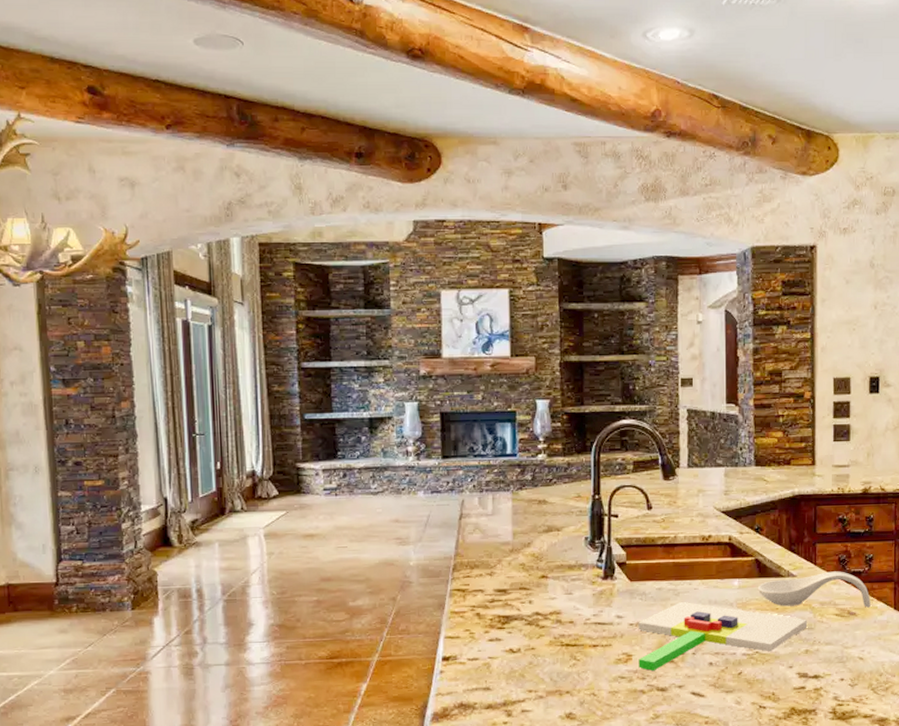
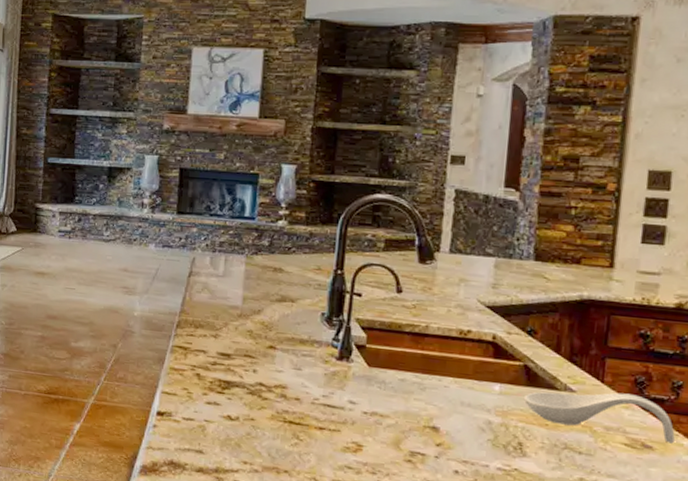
chopping board: present [638,601,808,671] -> none [369,397,586,472]

